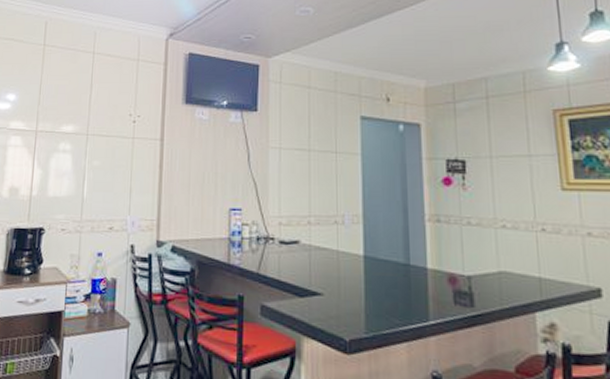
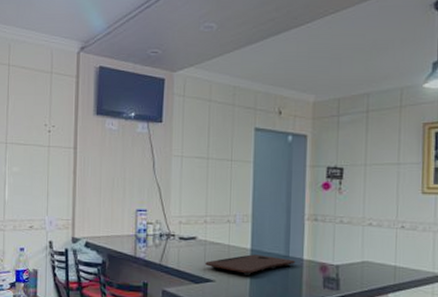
cutting board: none [311,262,417,288] -> present [205,254,295,275]

